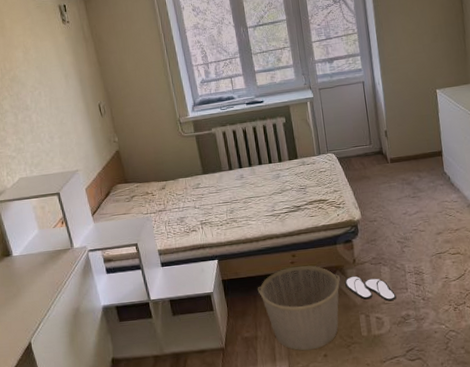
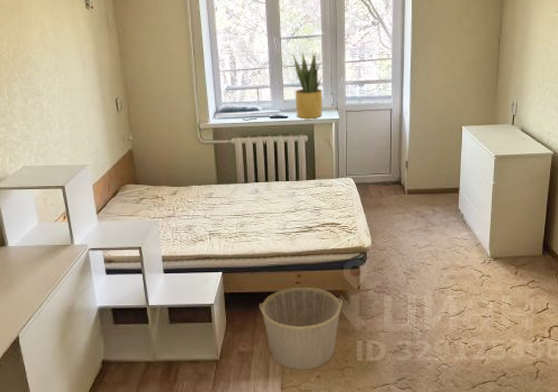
planter: none [260,34,297,102] -> present [292,49,326,119]
slippers: present [345,276,397,301] -> none [347,302,396,329]

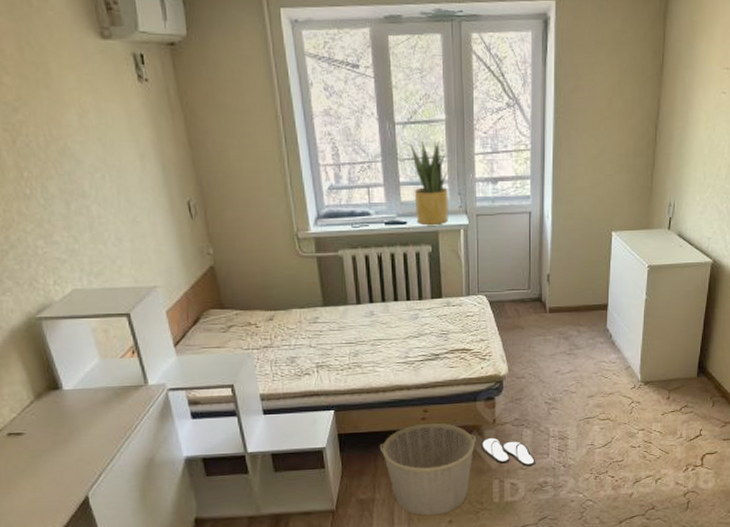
slippers: none [347,302,396,329] -> present [481,437,536,466]

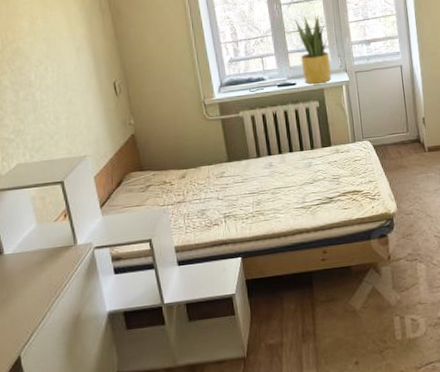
basket: present [379,422,476,516] -> none [284,262,374,358]
slippers: present [481,437,536,466] -> none [379,274,433,301]

